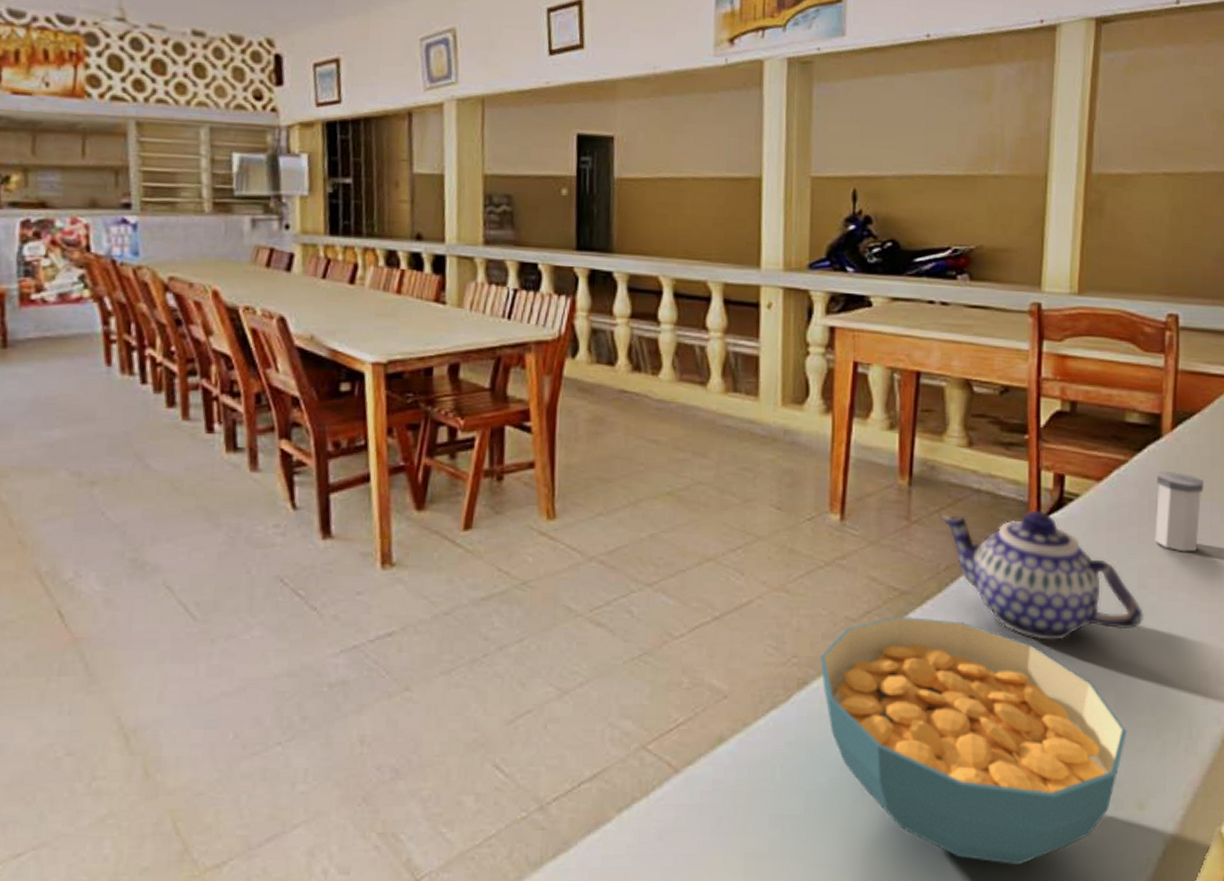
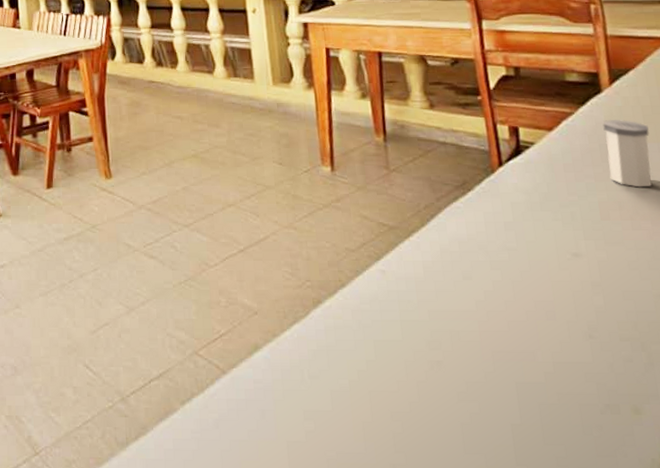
cereal bowl: present [820,617,1127,865] -> none [329,247,613,460]
teapot: present [939,510,1143,641] -> none [413,157,611,265]

